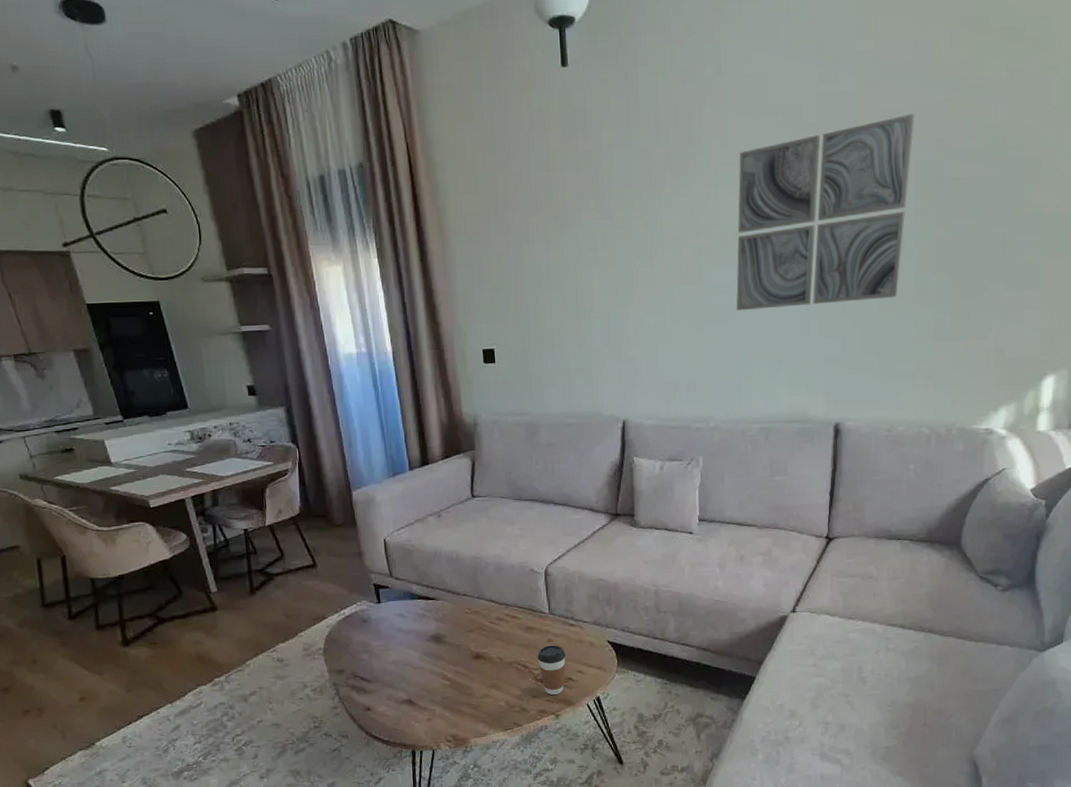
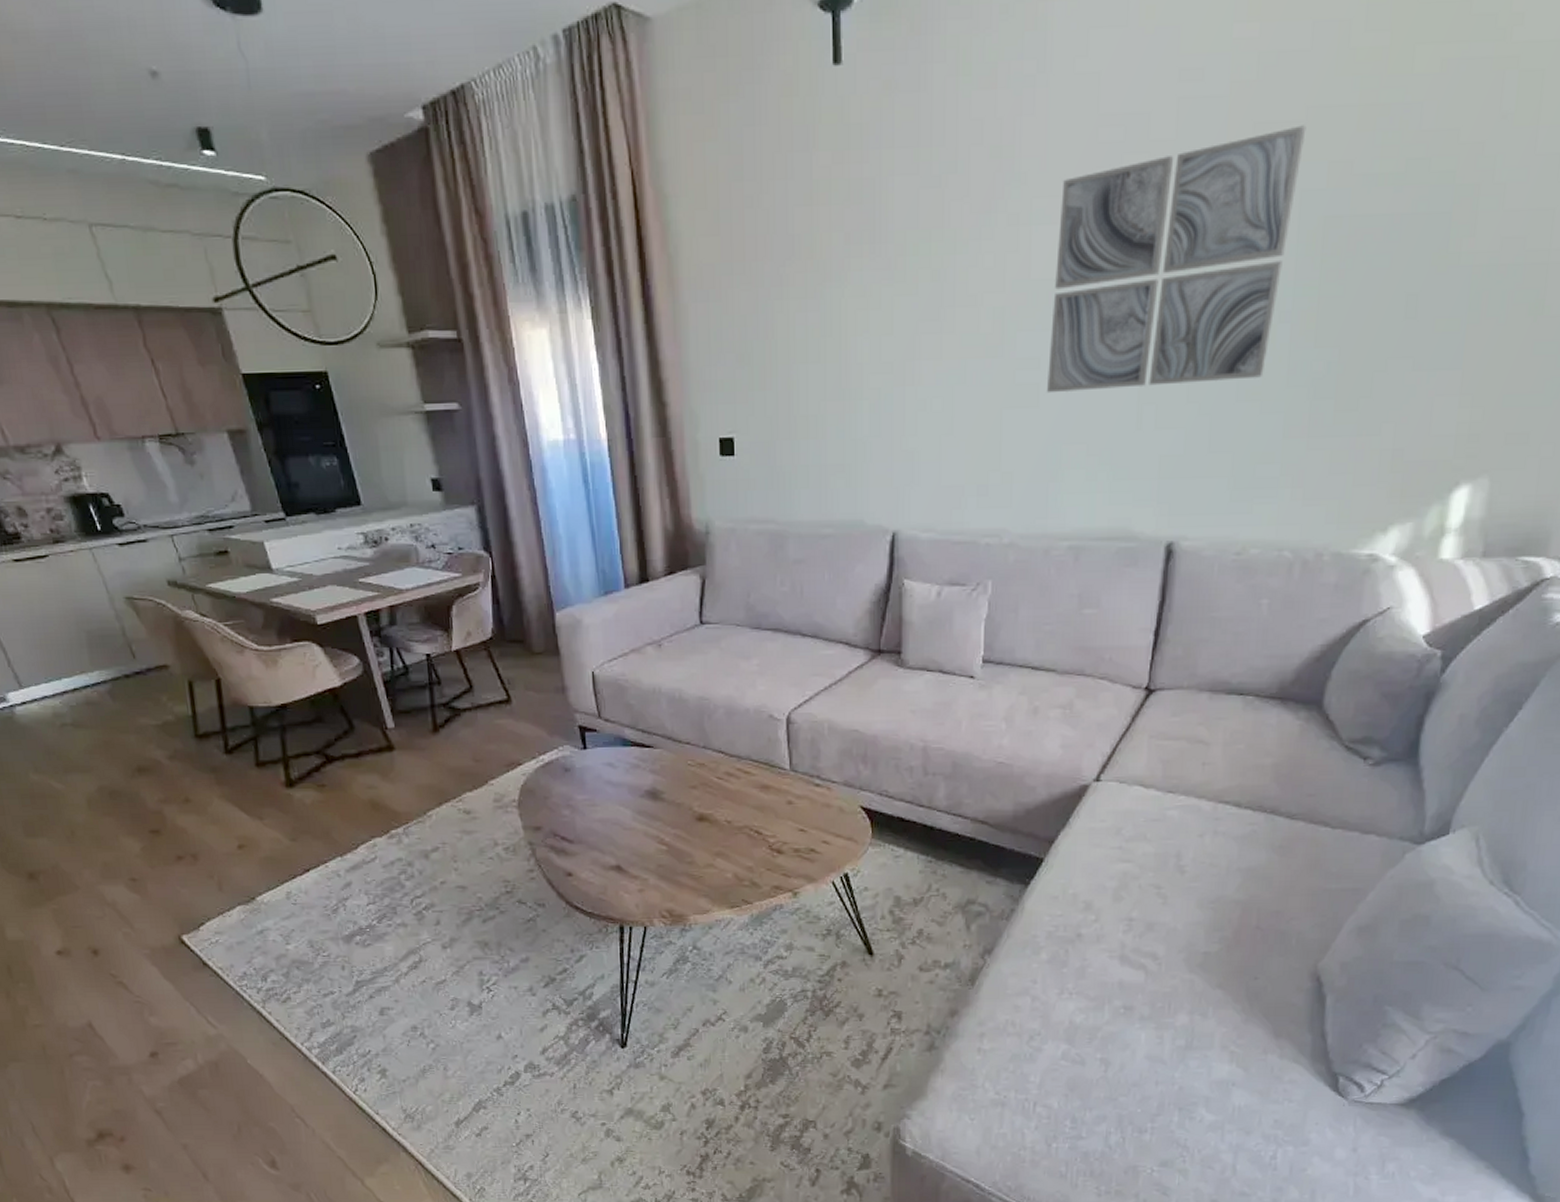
coffee cup: present [537,645,566,696] -> none [773,808,809,869]

